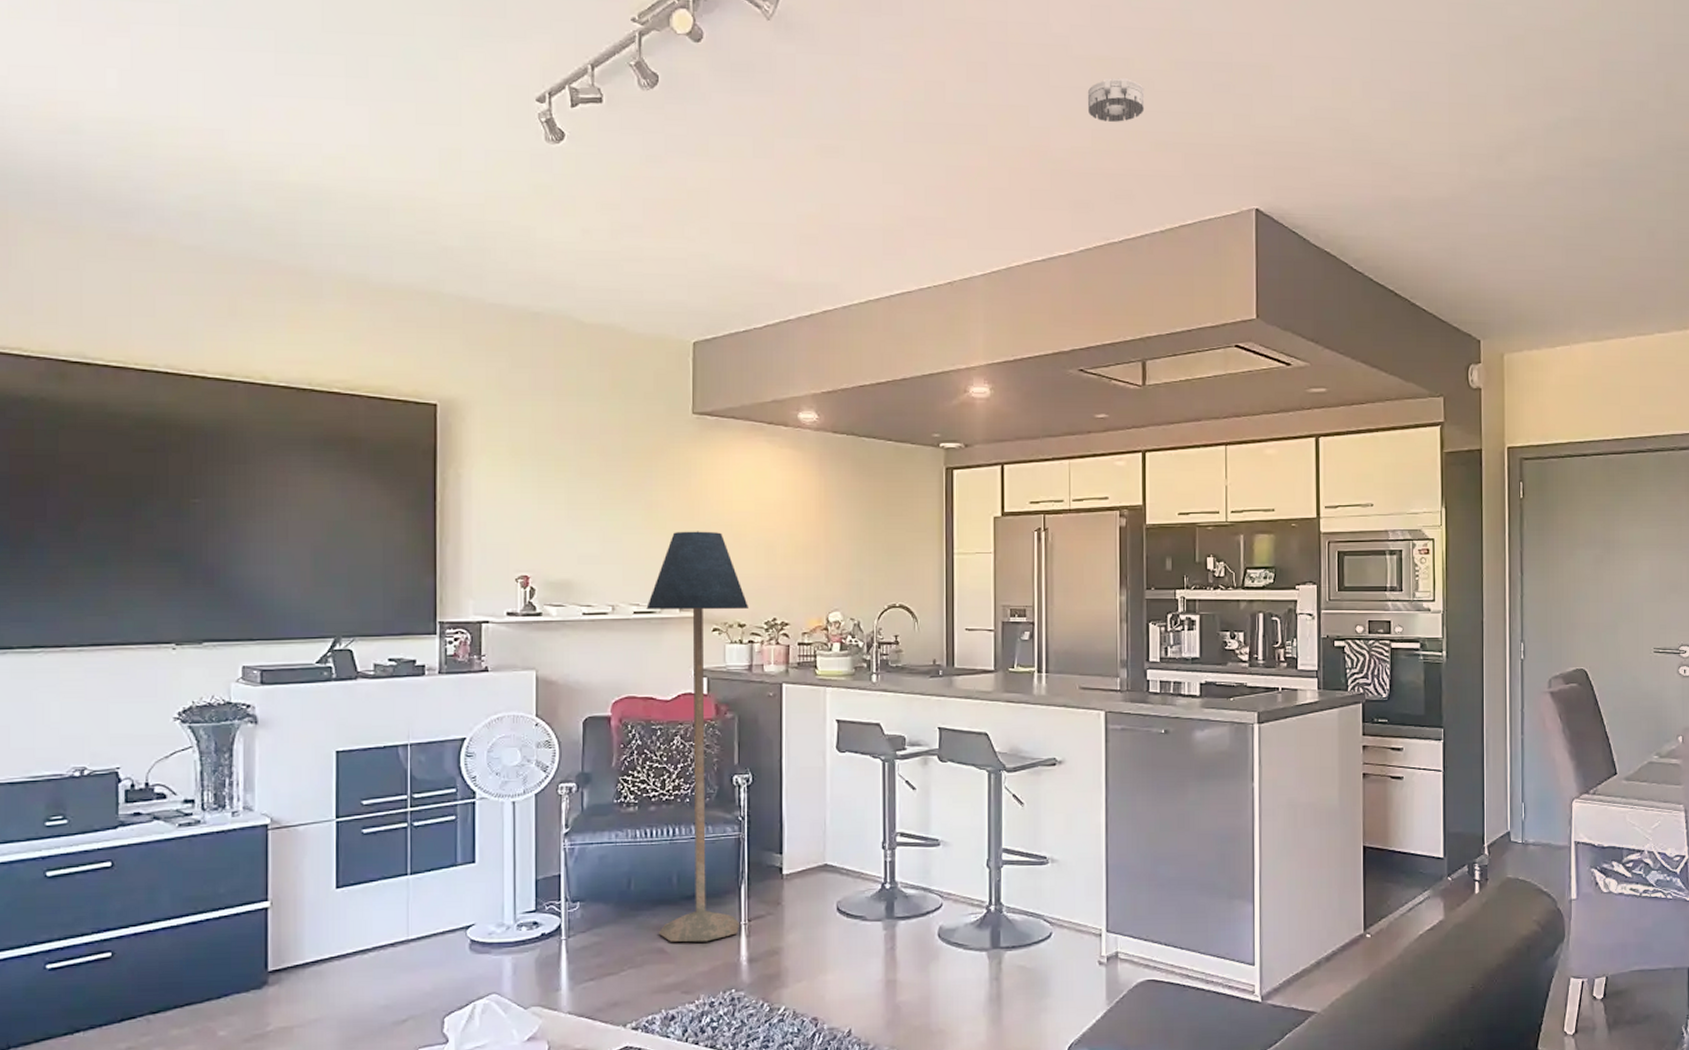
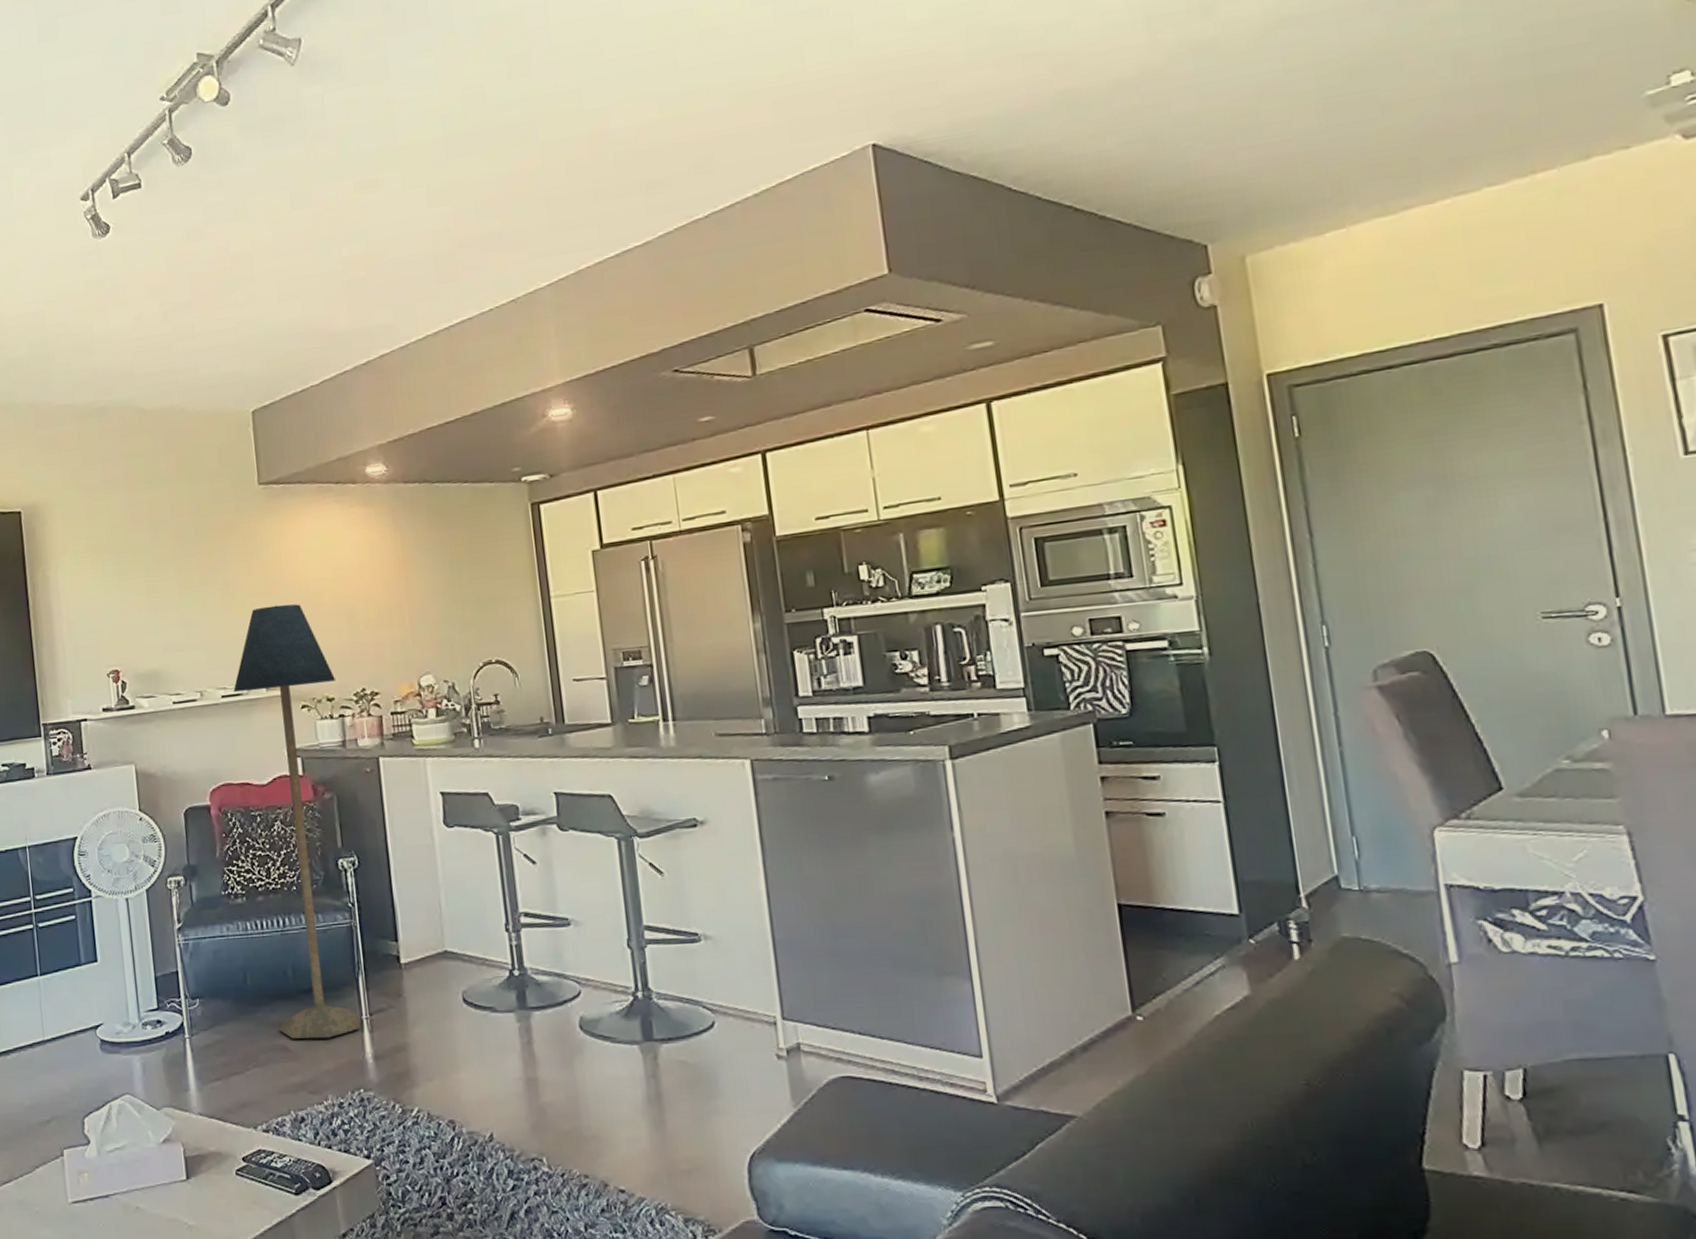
smoke detector: present [1087,78,1145,122] -> none [647,31,718,86]

